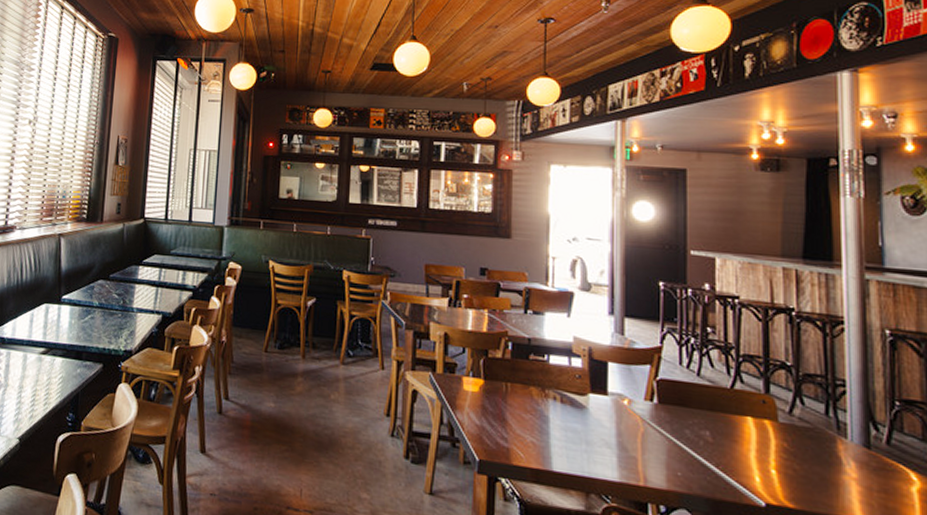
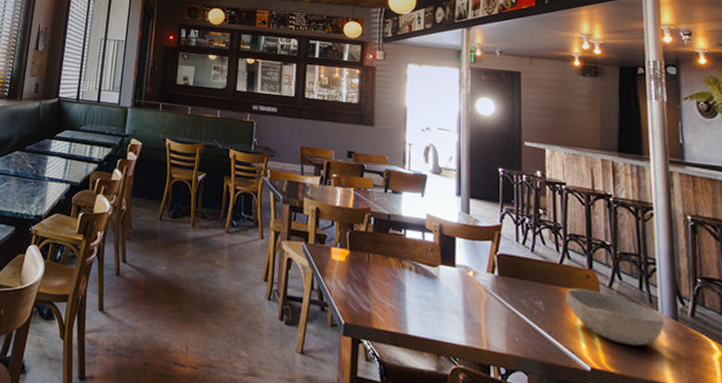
bowl: none [737,415,855,479] -> present [566,287,665,346]

